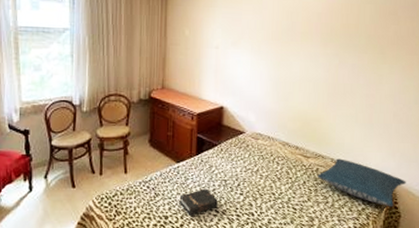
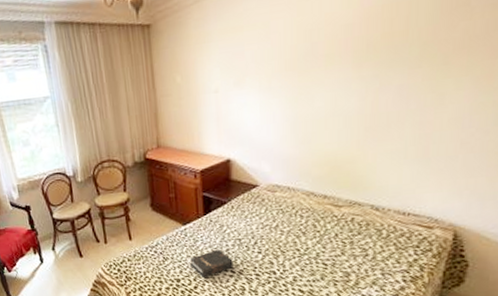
pillow: present [317,158,406,207] -> none [352,204,478,256]

